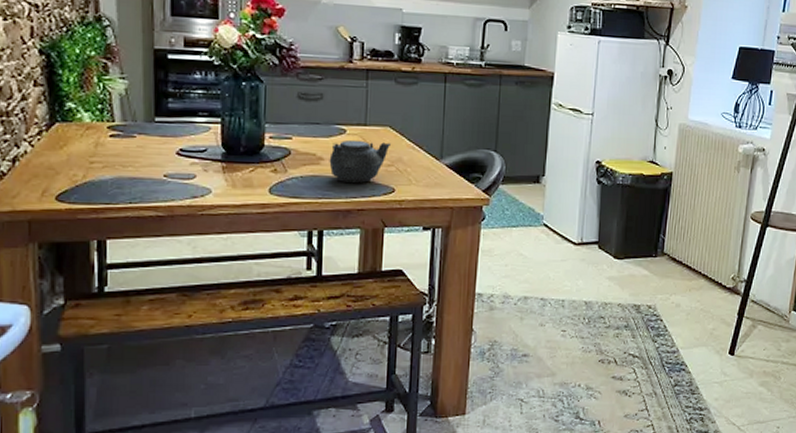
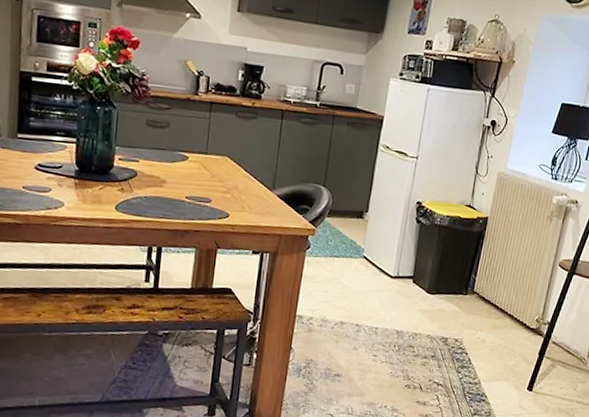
teapot: present [329,139,390,184] -> none [171,166,228,207]

